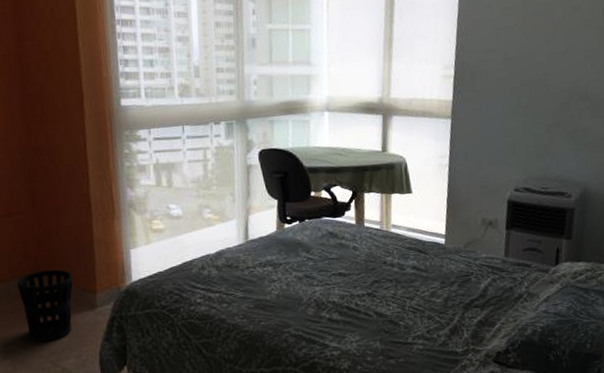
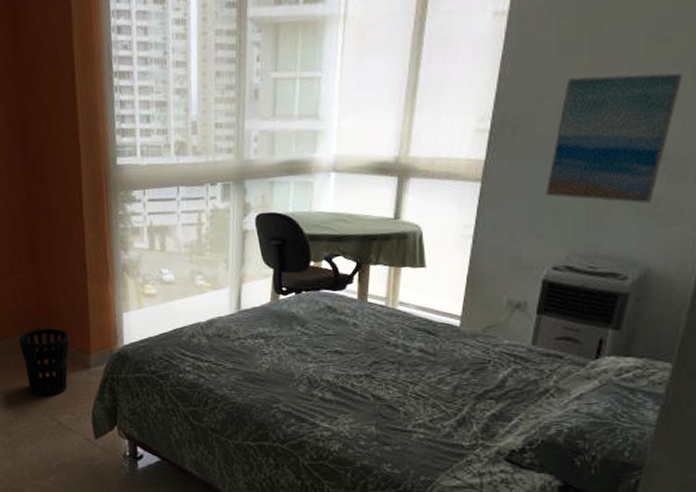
wall art: none [502,33,593,135] -> present [546,73,684,204]

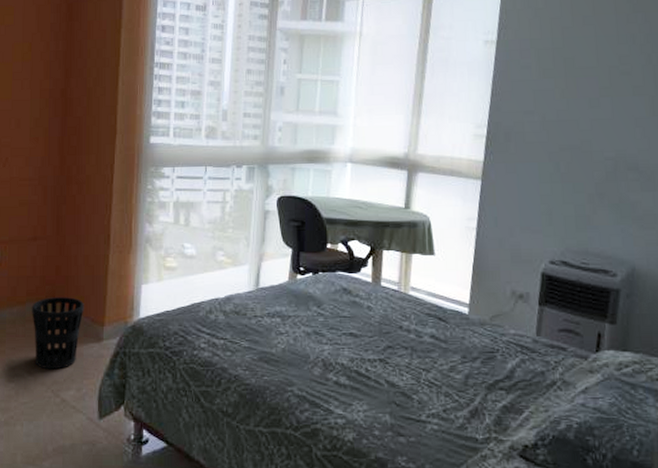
wall art: present [546,73,684,204] -> none [538,98,643,209]

